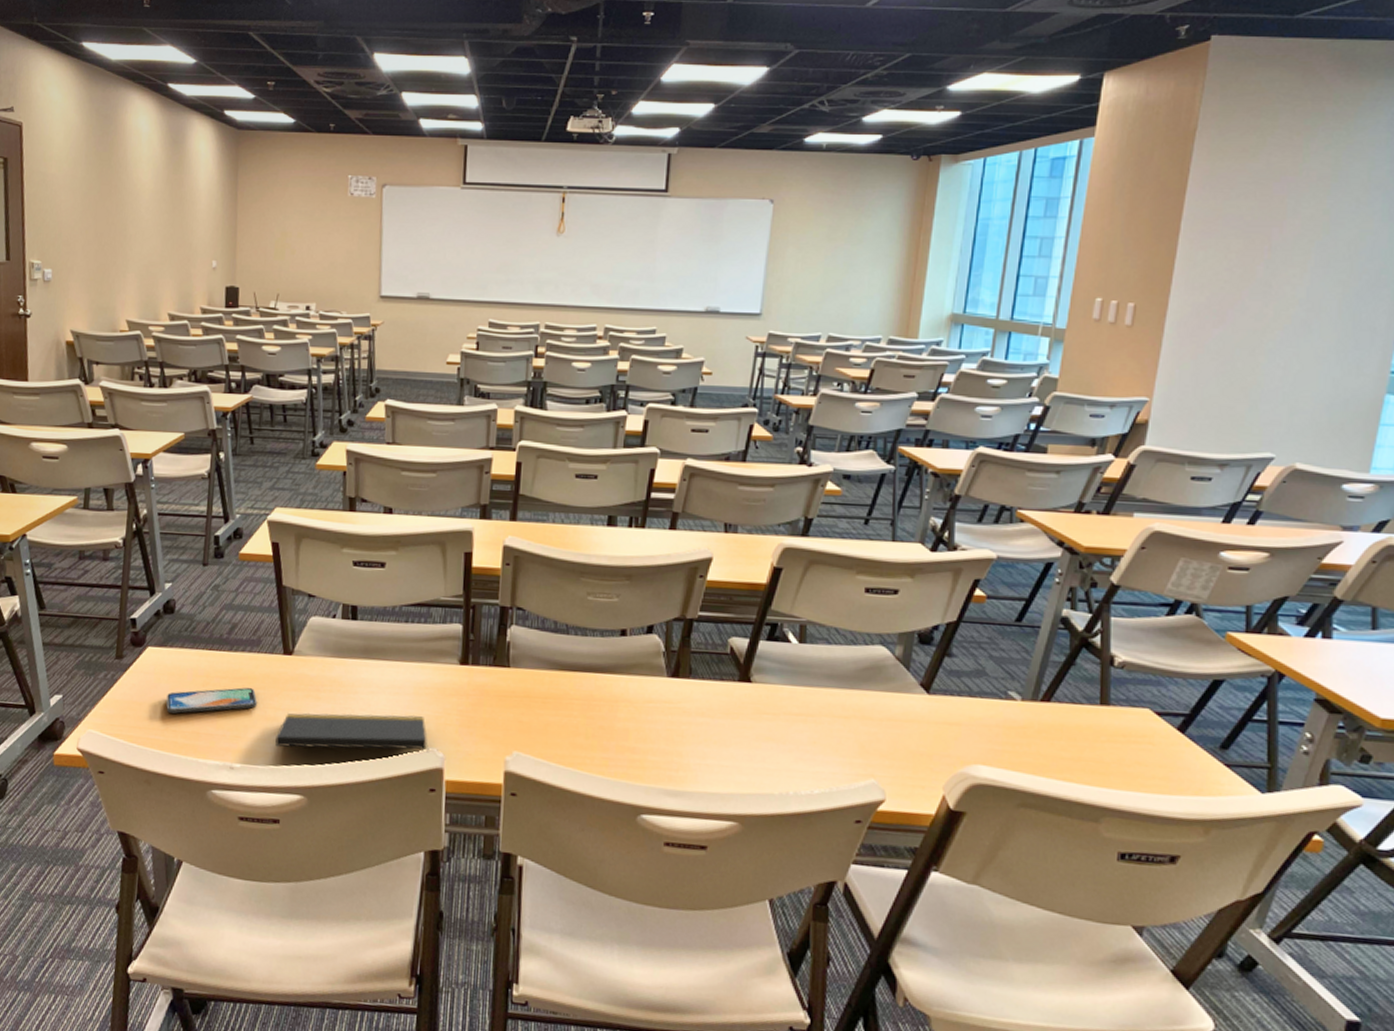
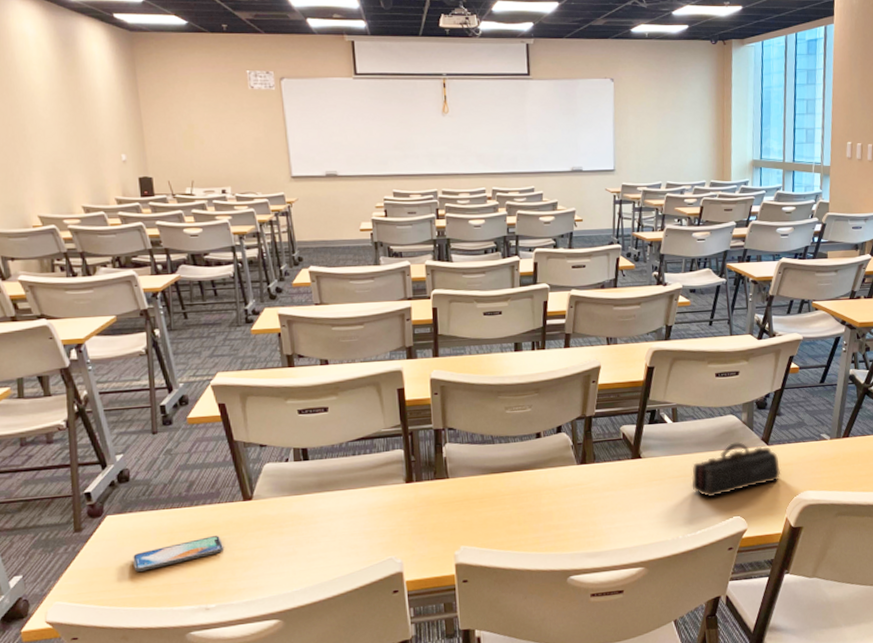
notepad: present [275,713,429,753] -> none [246,532,389,583]
pencil case: none [815,682,943,750] -> present [691,442,781,498]

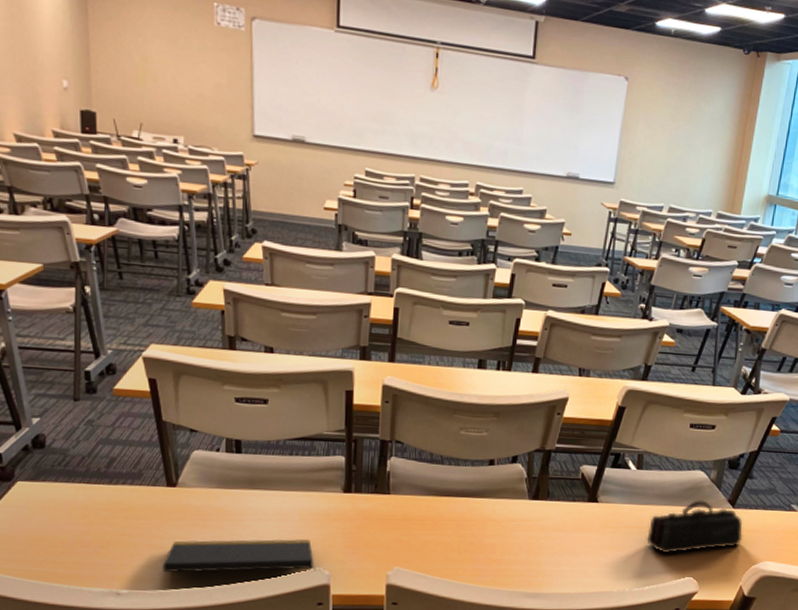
smartphone: present [133,536,224,572] -> none [43,519,142,545]
notepad: none [246,532,389,583] -> present [163,539,316,573]

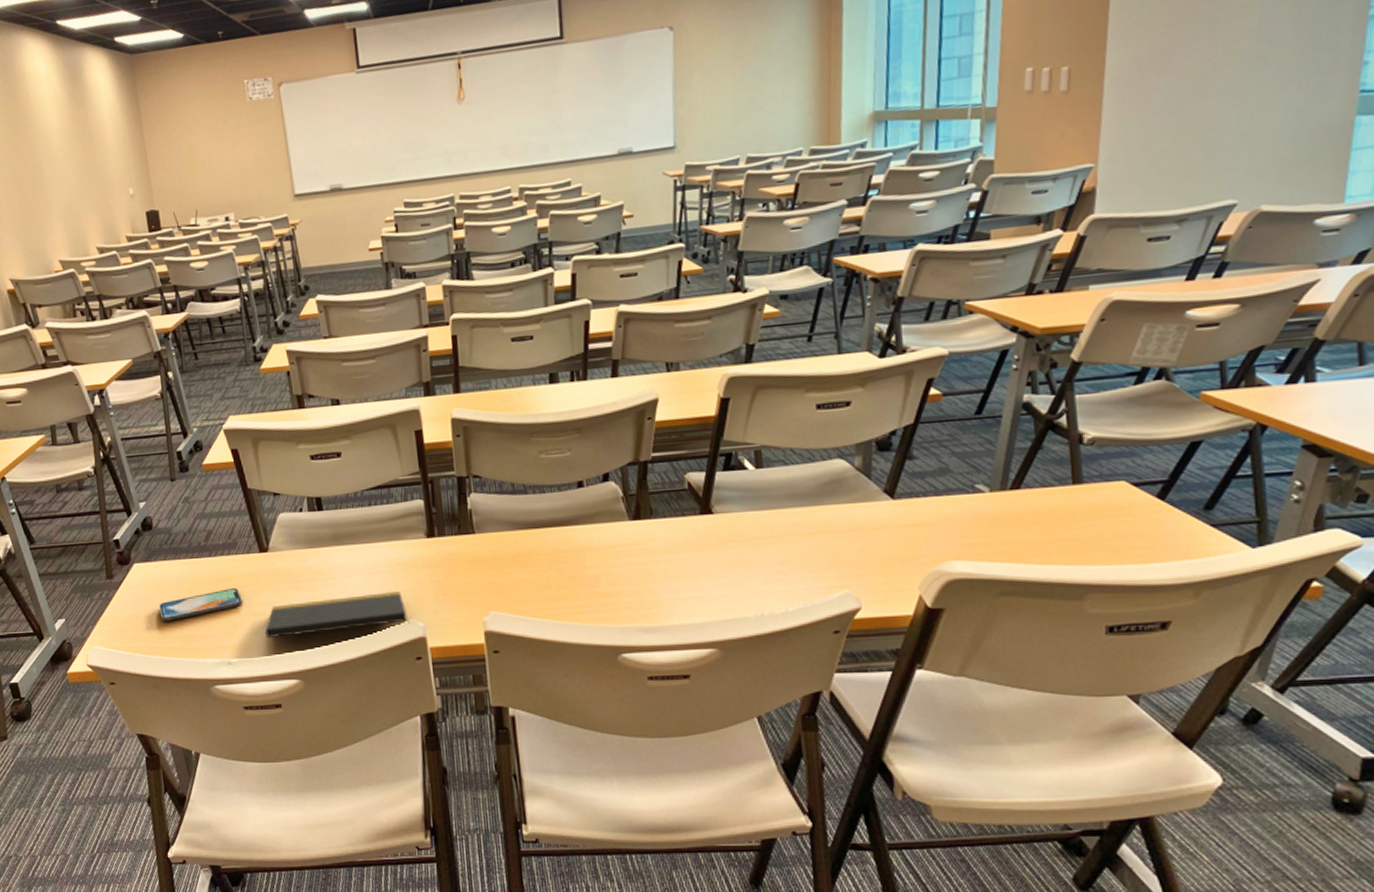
smartphone: none [43,519,142,545] -> present [159,588,243,621]
pencil case: present [647,500,743,554] -> none [782,494,913,566]

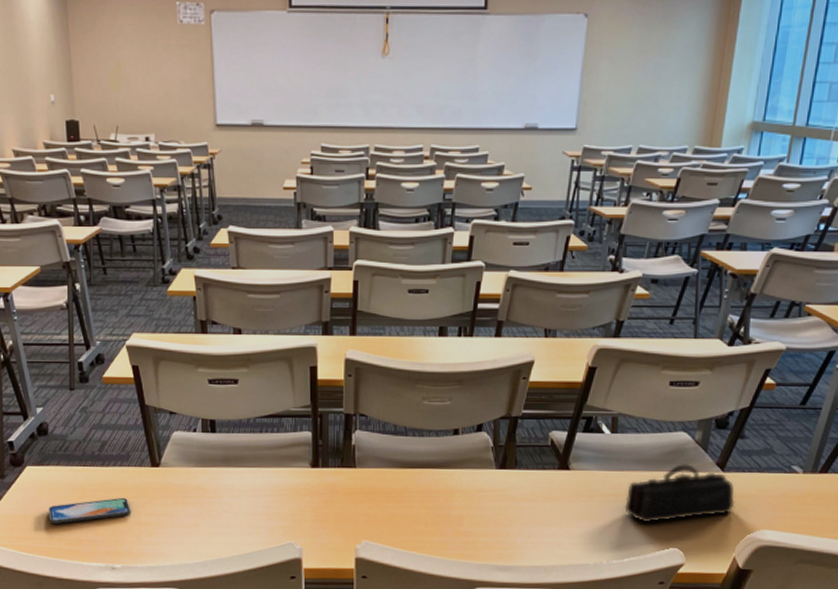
notepad: present [265,592,411,639] -> none [151,514,288,548]
pencil case: none [782,494,913,566] -> present [625,464,735,523]

